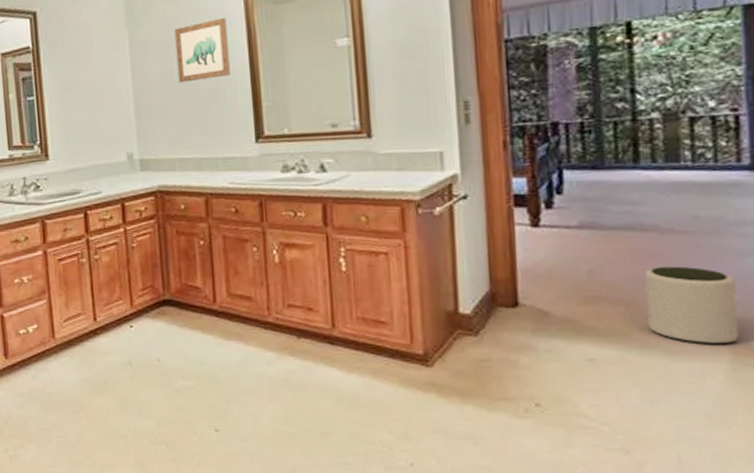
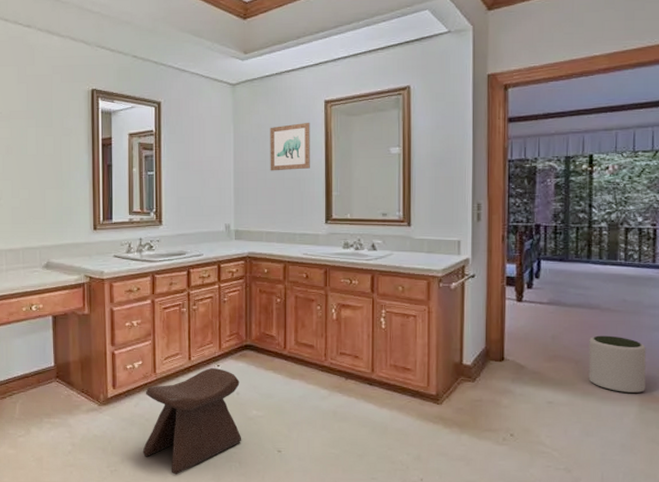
stool: none [43,329,168,461] -> present [142,367,242,475]

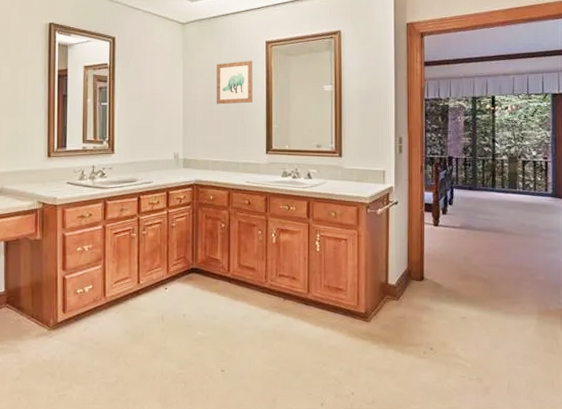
stool: present [142,367,242,475] -> none [91,290,188,397]
plant pot: present [588,335,646,394] -> none [495,256,542,308]

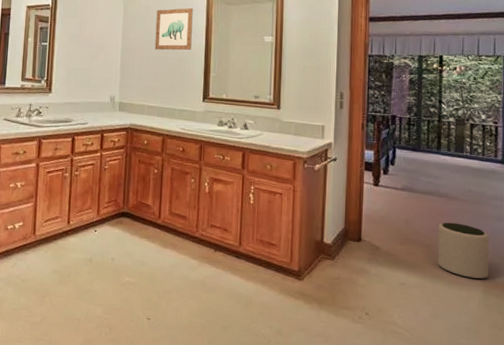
plant pot: none [495,256,542,308] -> present [437,222,489,280]

